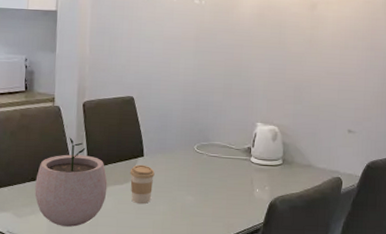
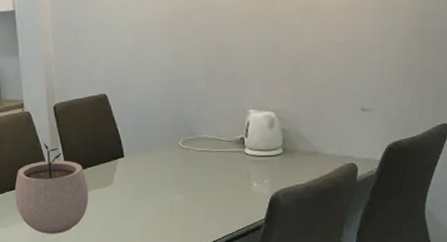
coffee cup: present [130,164,155,204] -> none [111,166,138,206]

